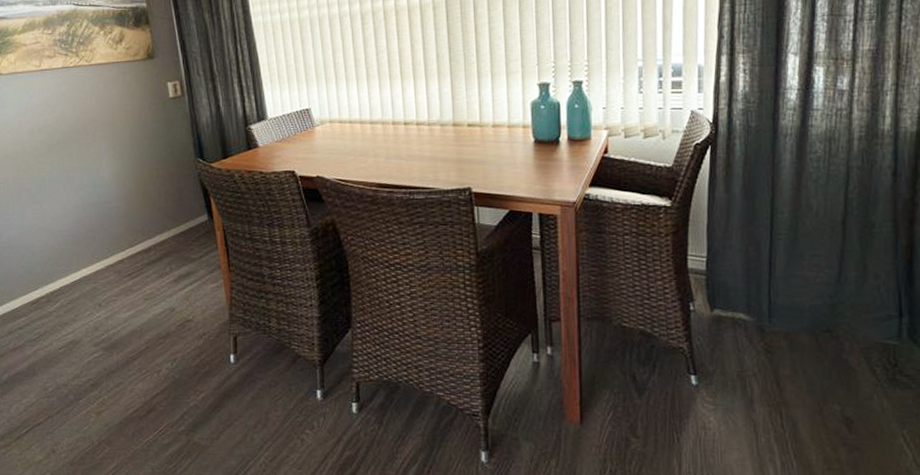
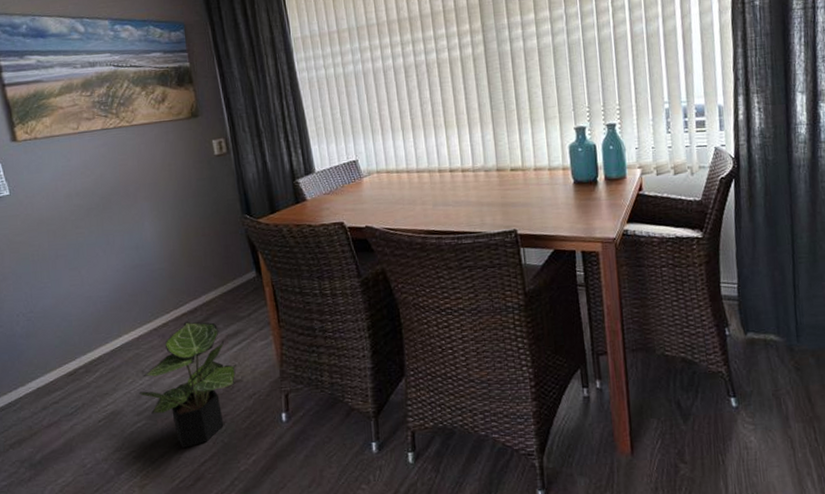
potted plant: none [96,260,188,381] -> present [139,322,236,449]

